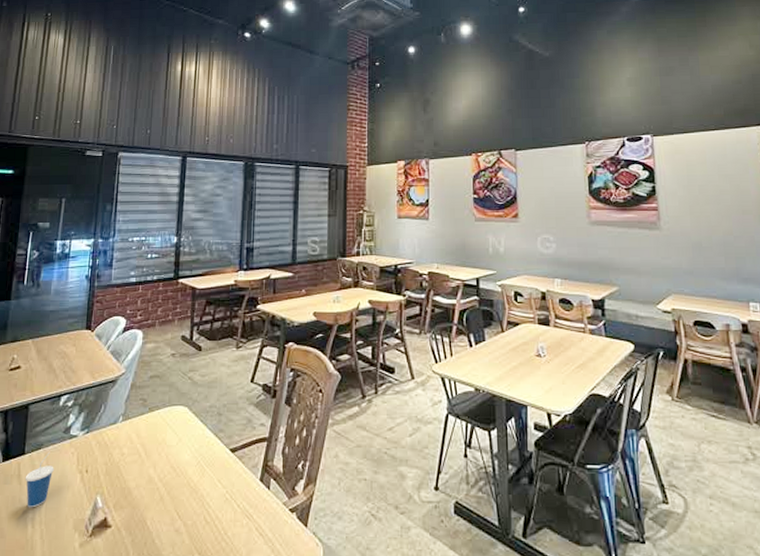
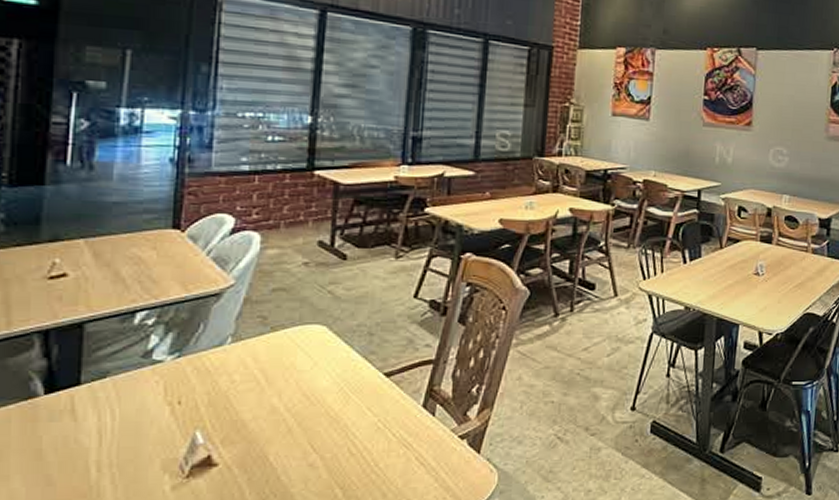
cup: present [25,452,54,508] -> none [82,382,129,449]

